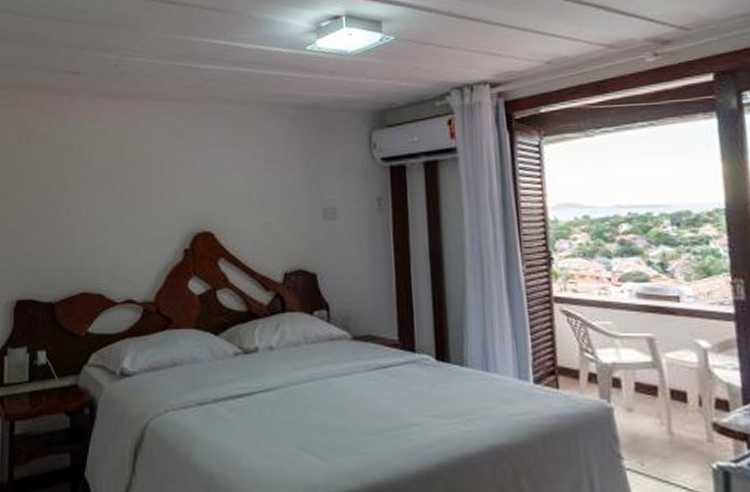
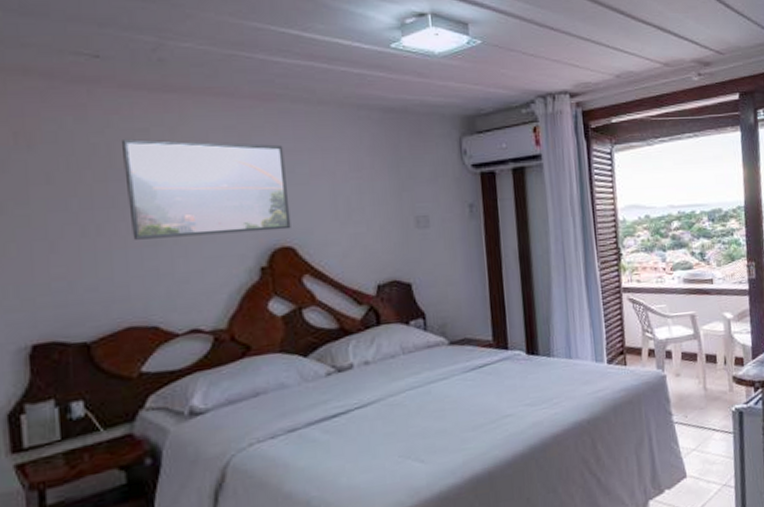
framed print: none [89,137,211,220] -> present [122,139,291,240]

